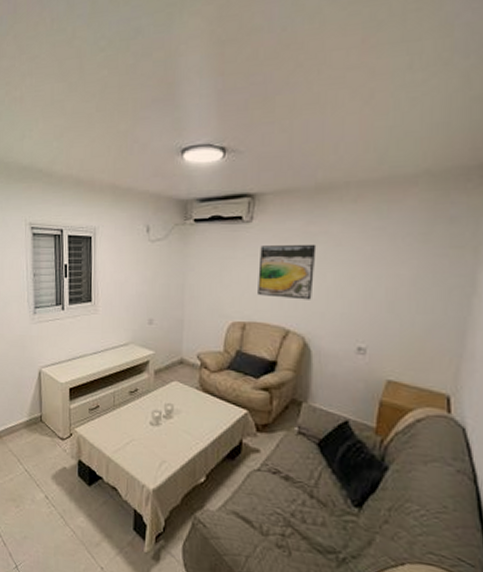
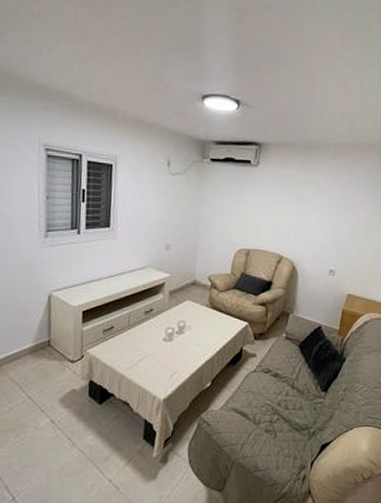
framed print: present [258,244,317,300] -> none [260,186,305,233]

